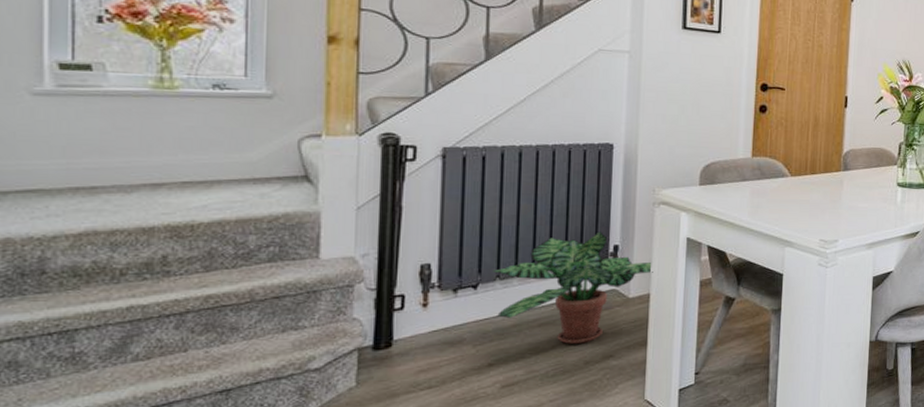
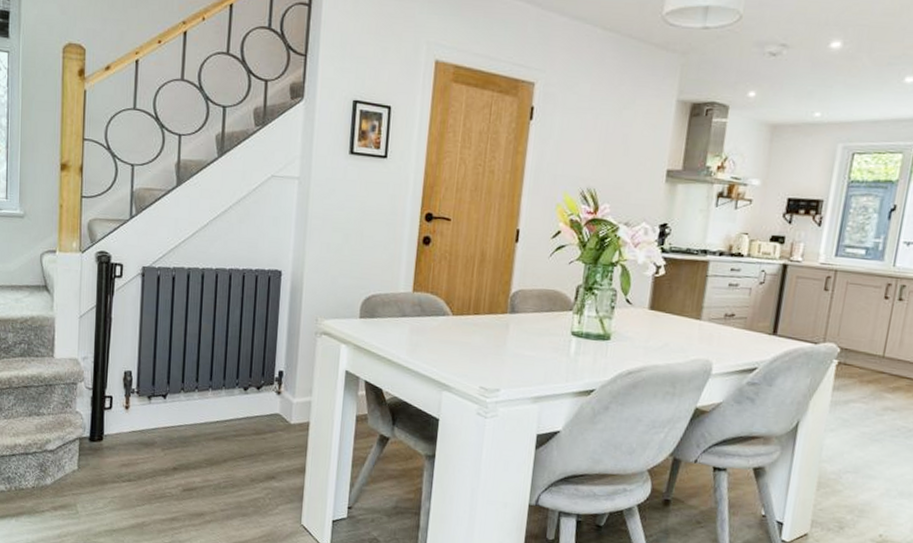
potted plant: present [493,232,653,344] -> none [178,356,313,462]

